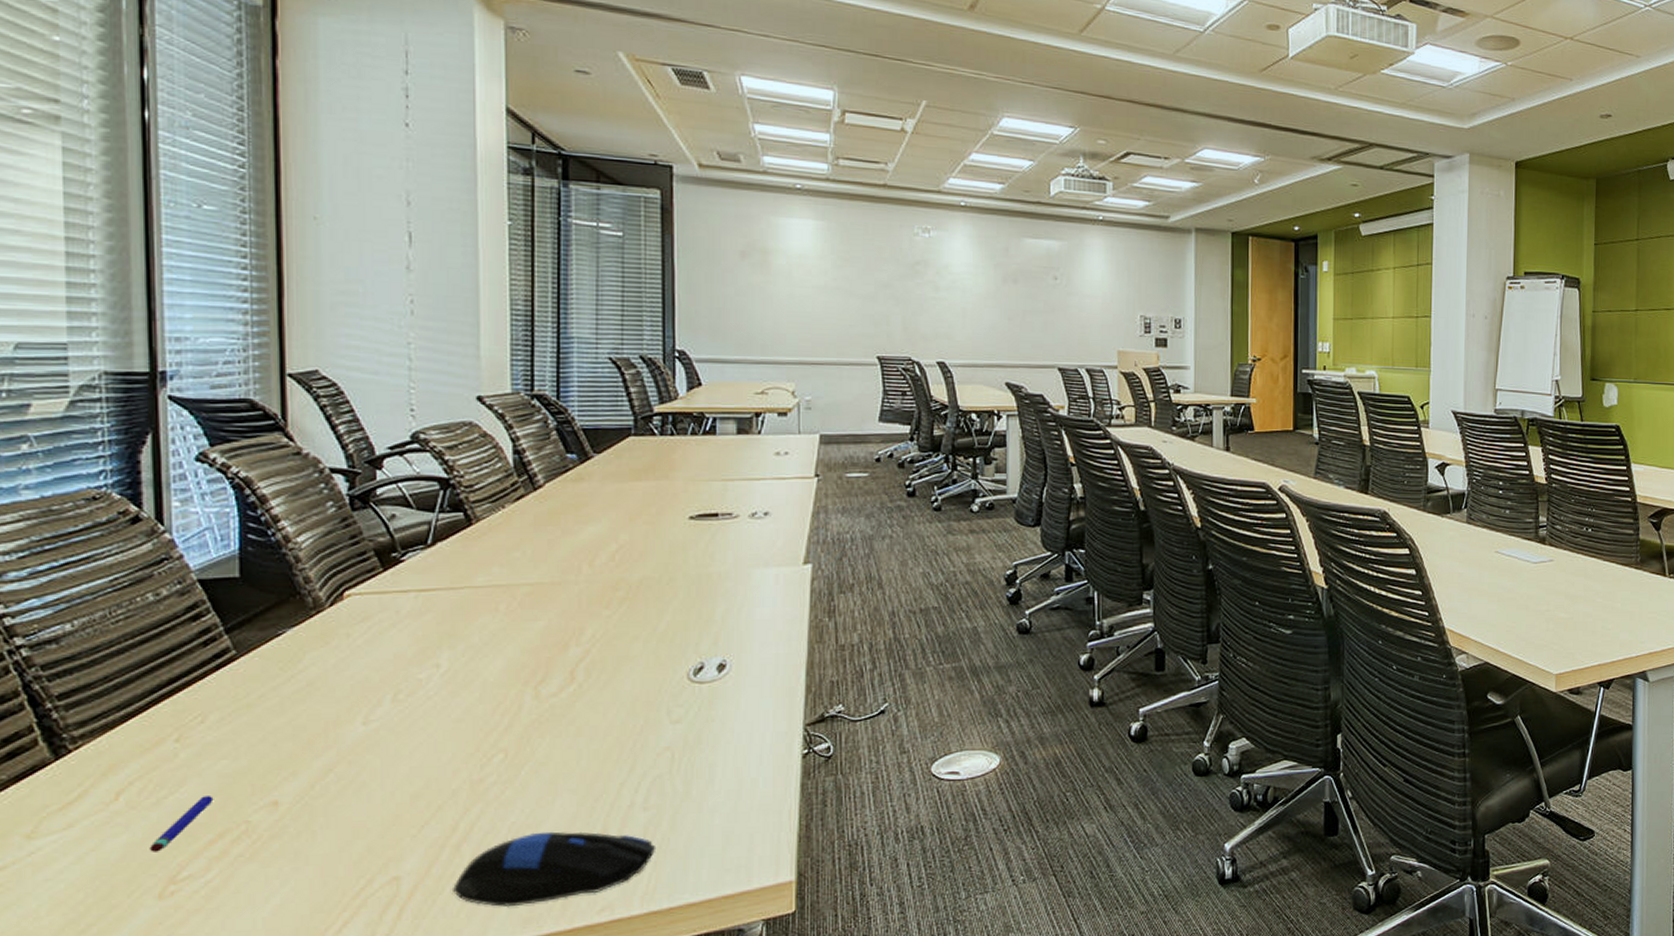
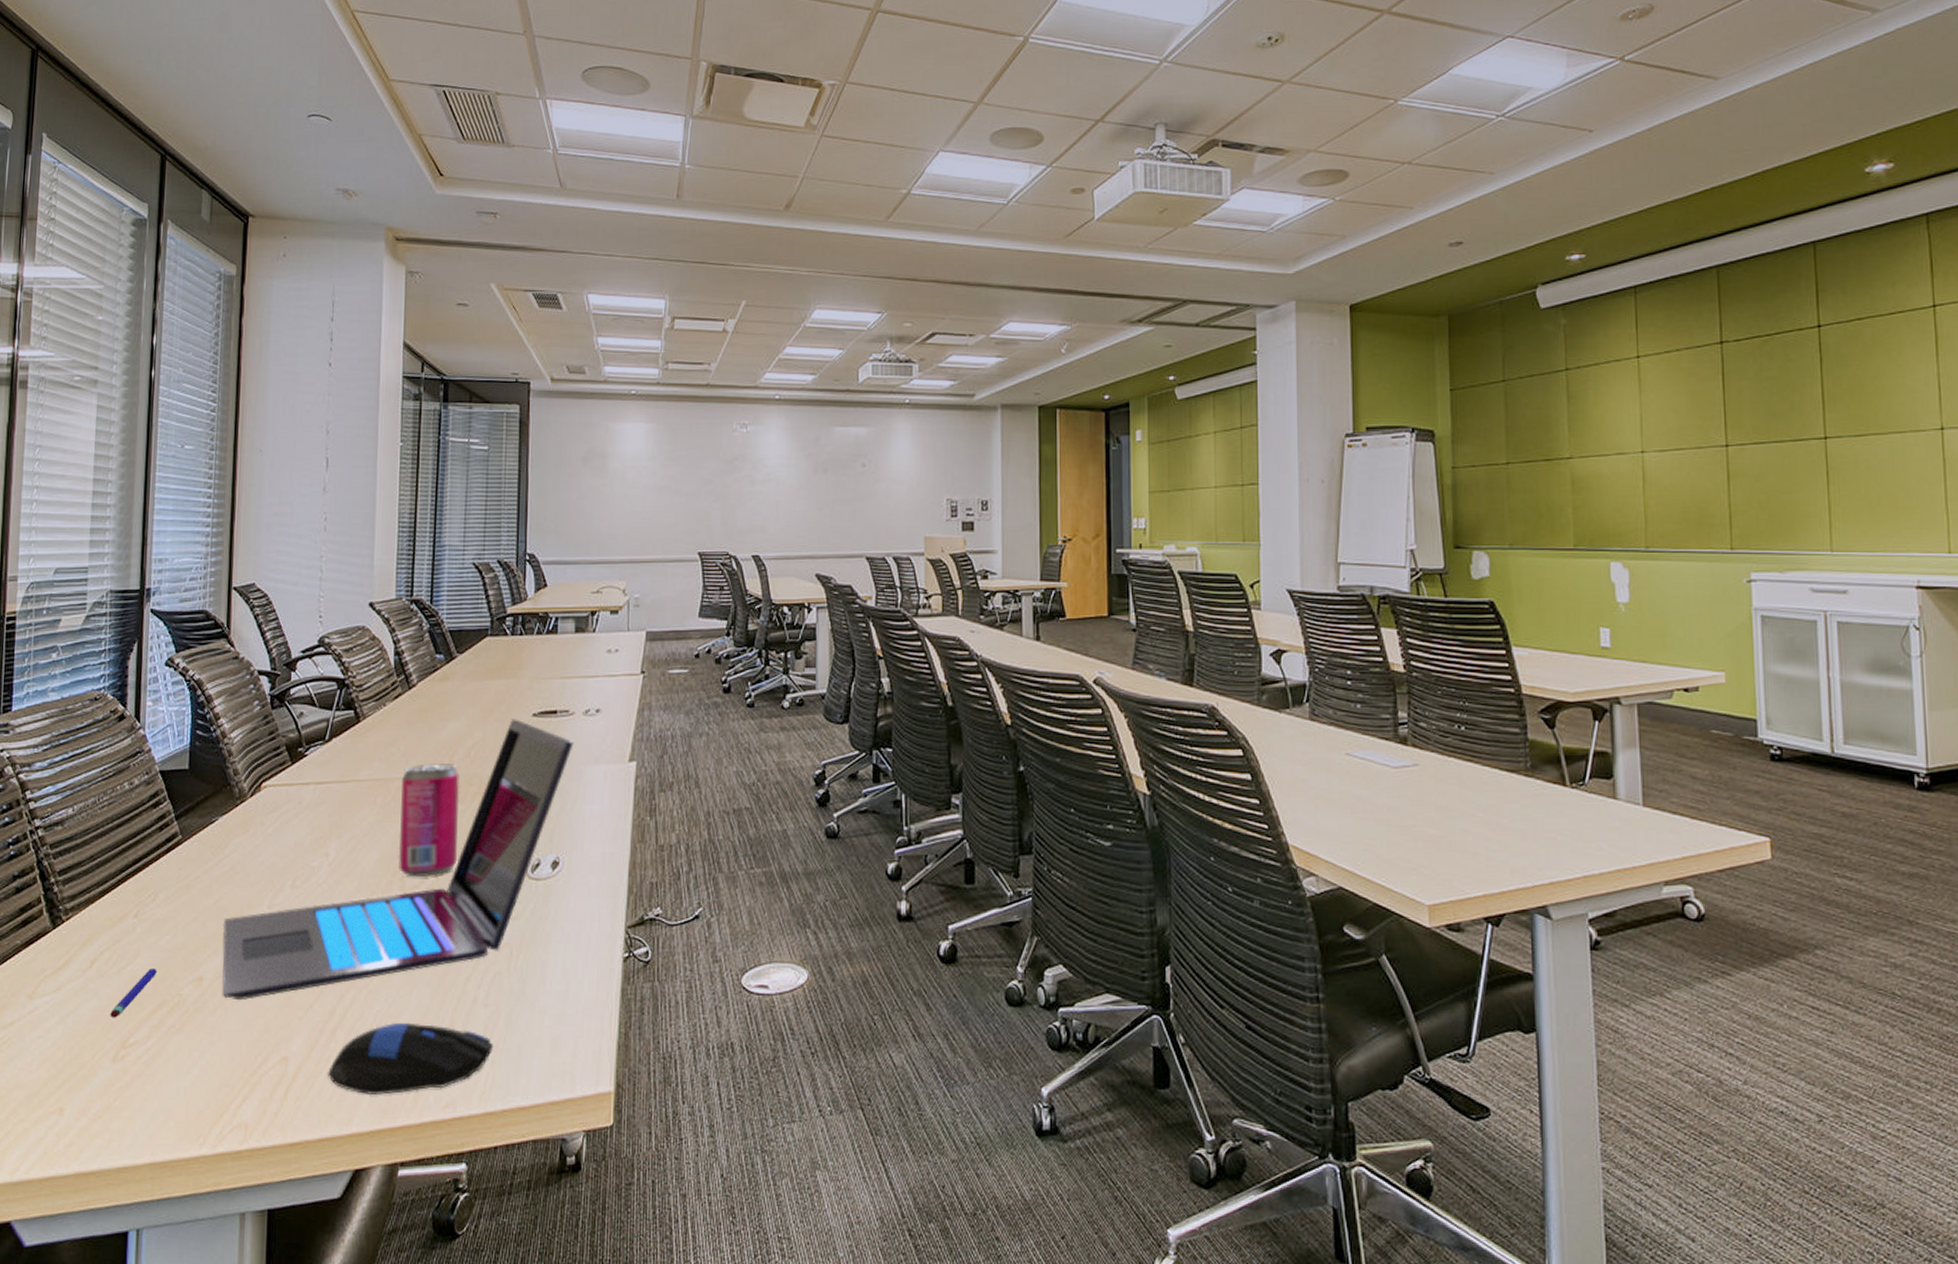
laptop: none [301,522,739,823] -> present [221,719,574,1001]
beverage can: none [529,568,604,686] -> present [398,763,460,877]

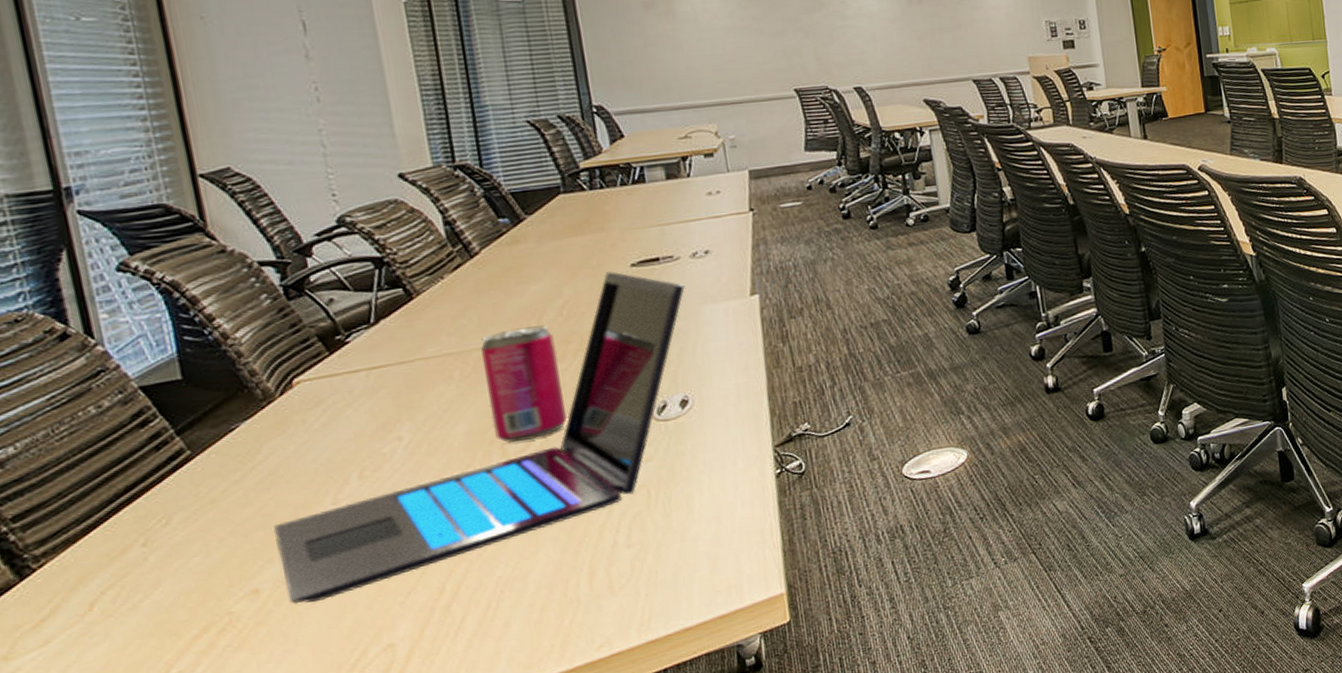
pen: present [110,968,158,1018] -> none [133,593,192,656]
computer mouse: present [328,1022,494,1096] -> none [449,572,646,659]

